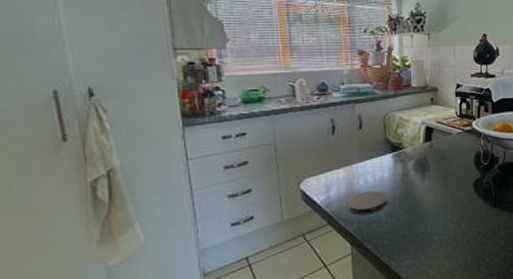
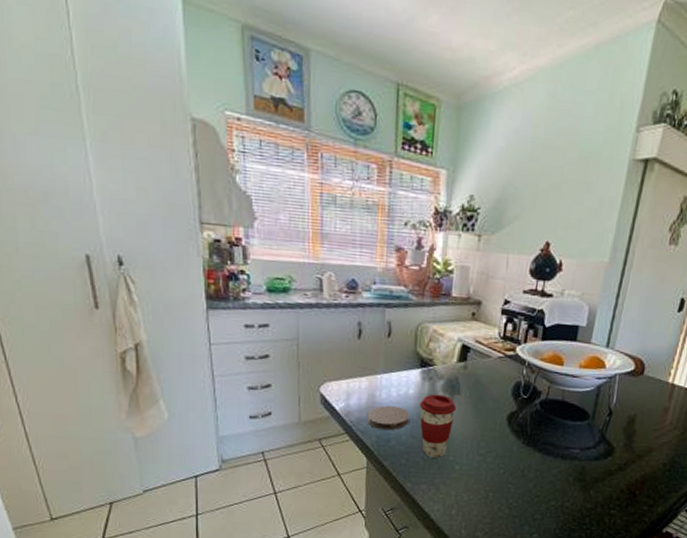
coffee cup: none [394,173,428,234] -> present [419,394,457,458]

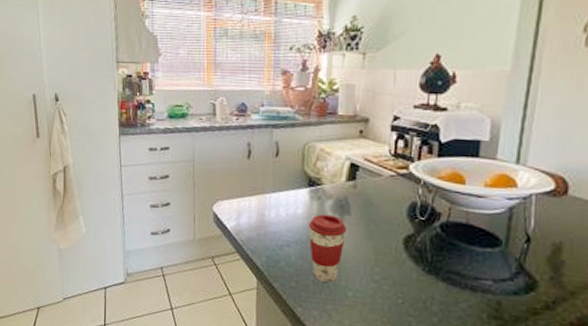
coaster: present [367,405,410,431] -> none [257,225,299,251]

